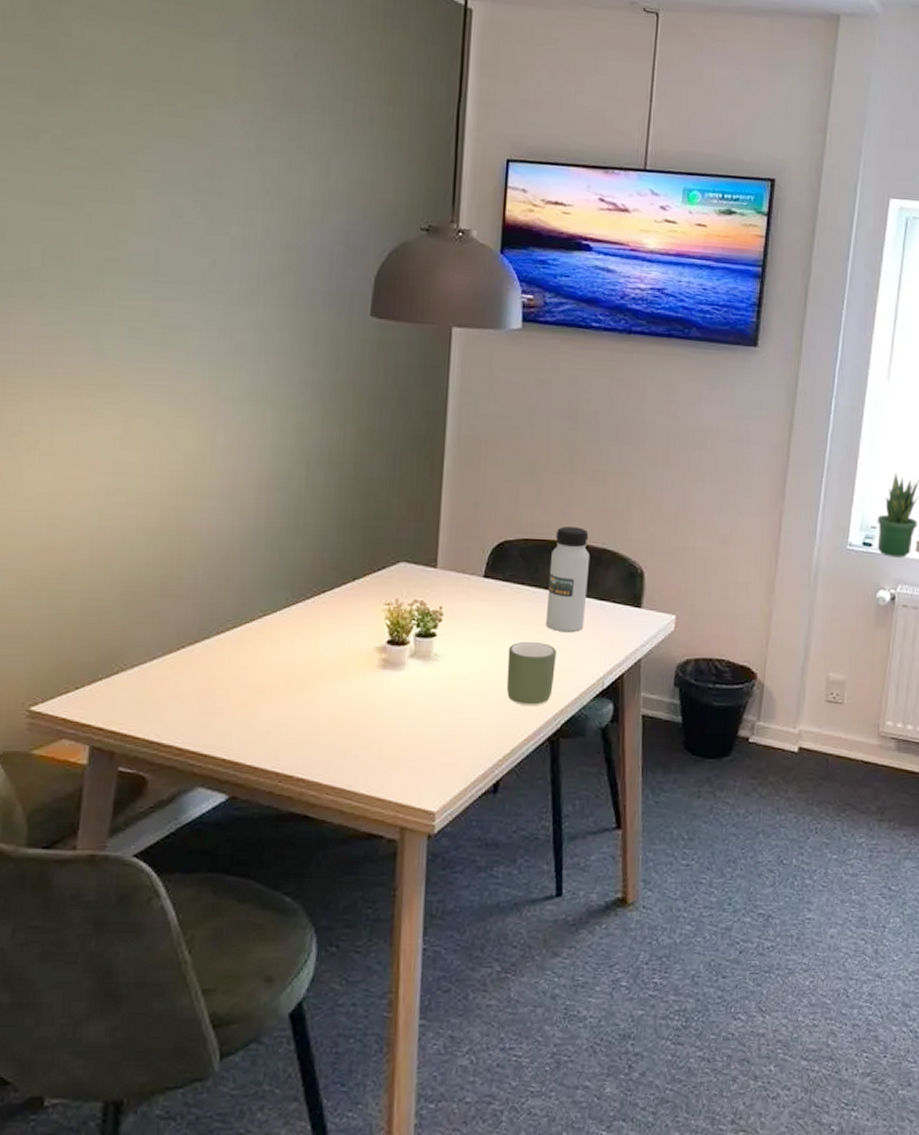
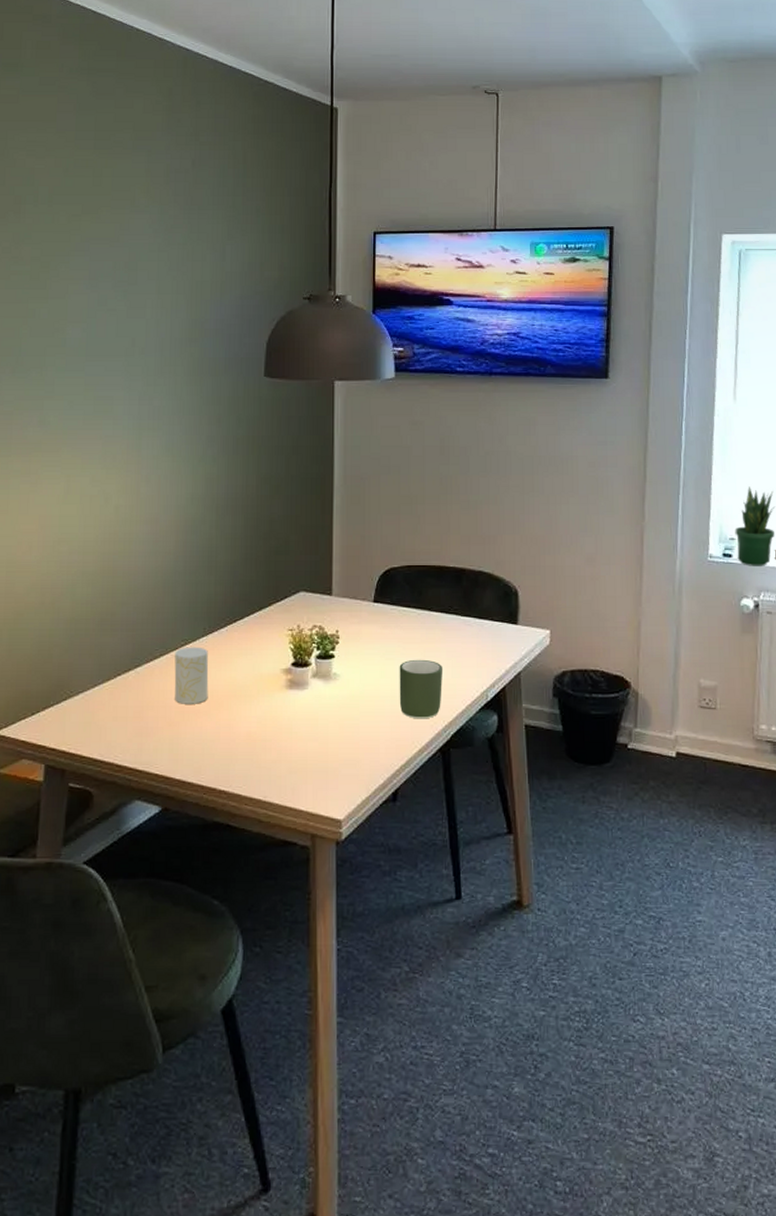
cup: none [249,618,290,683] -> present [174,647,209,704]
water bottle: present [545,526,590,633] -> none [431,553,468,650]

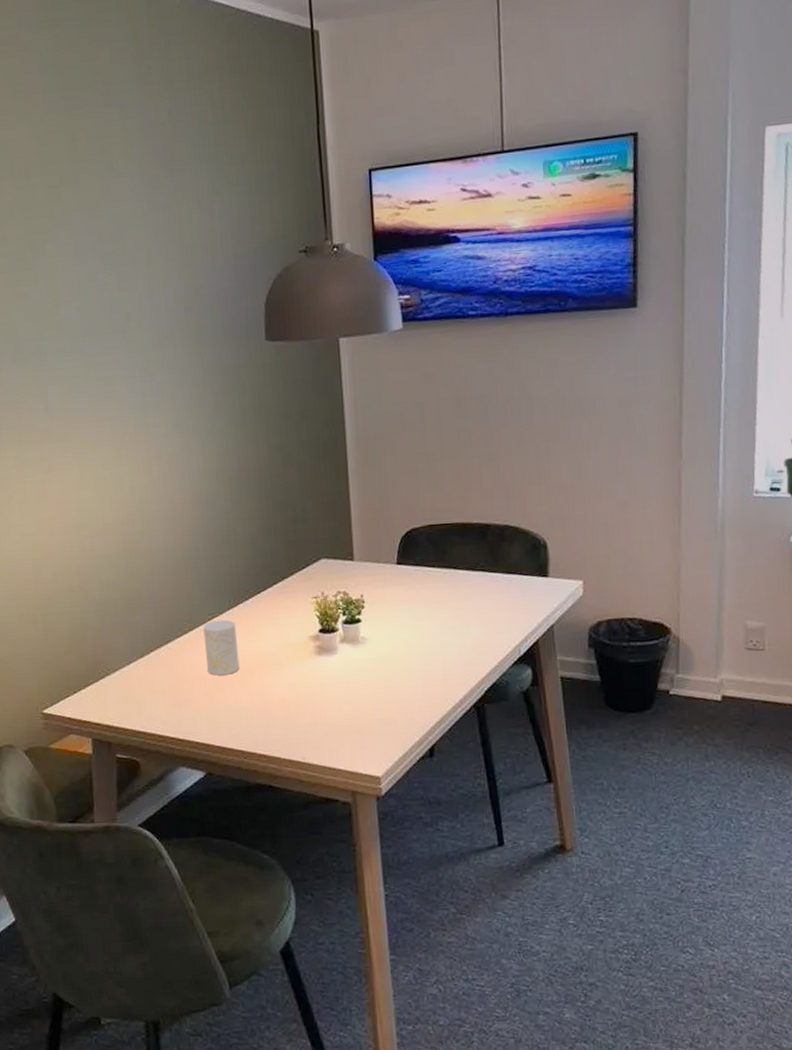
mug: present [399,659,442,719] -> none [427,618,473,677]

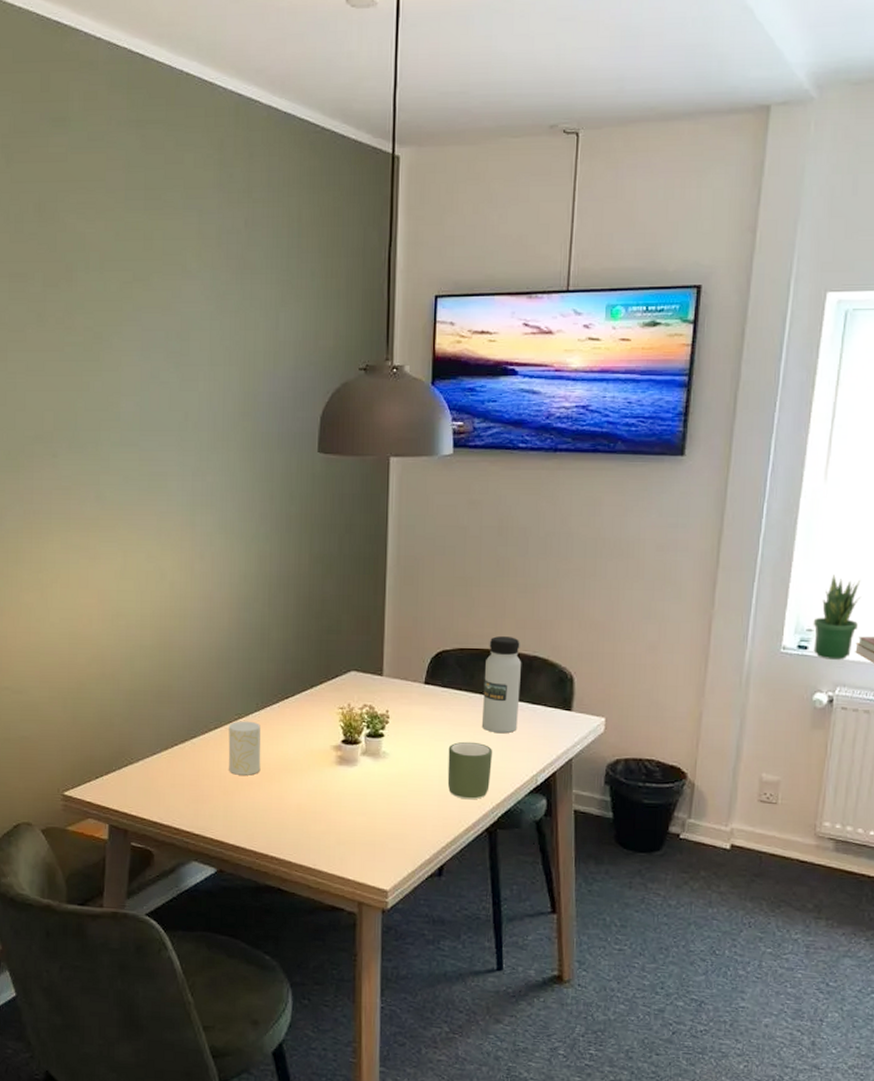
mug: none [427,618,473,677] -> present [447,741,492,800]
water bottle: none [456,508,495,607] -> present [481,636,522,734]

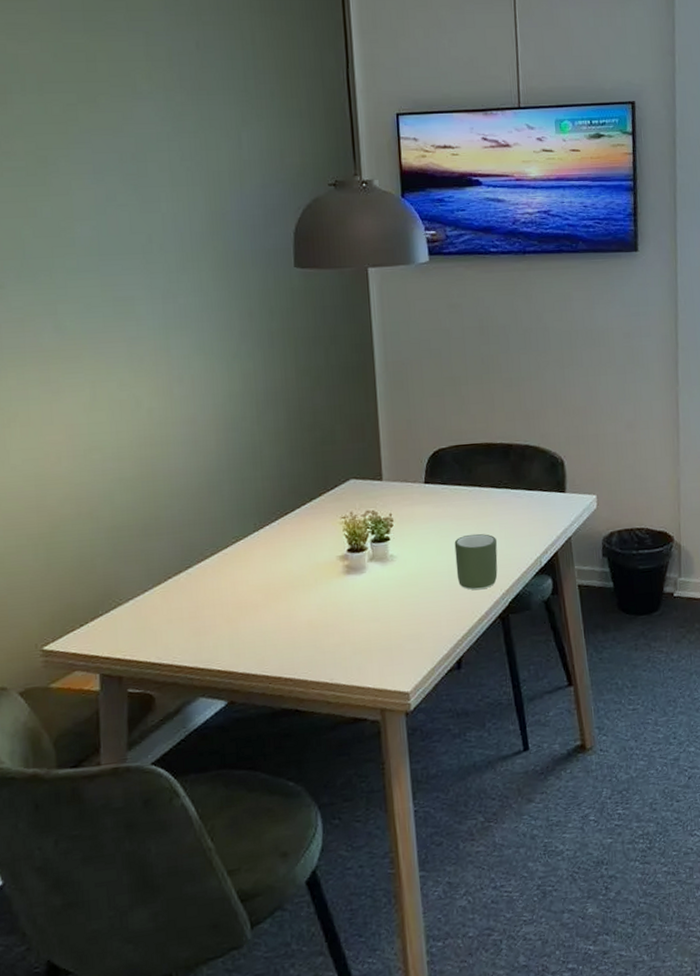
cup: present [228,721,261,775] -> none [226,542,265,600]
water bottle: present [481,636,522,734] -> none [480,429,518,523]

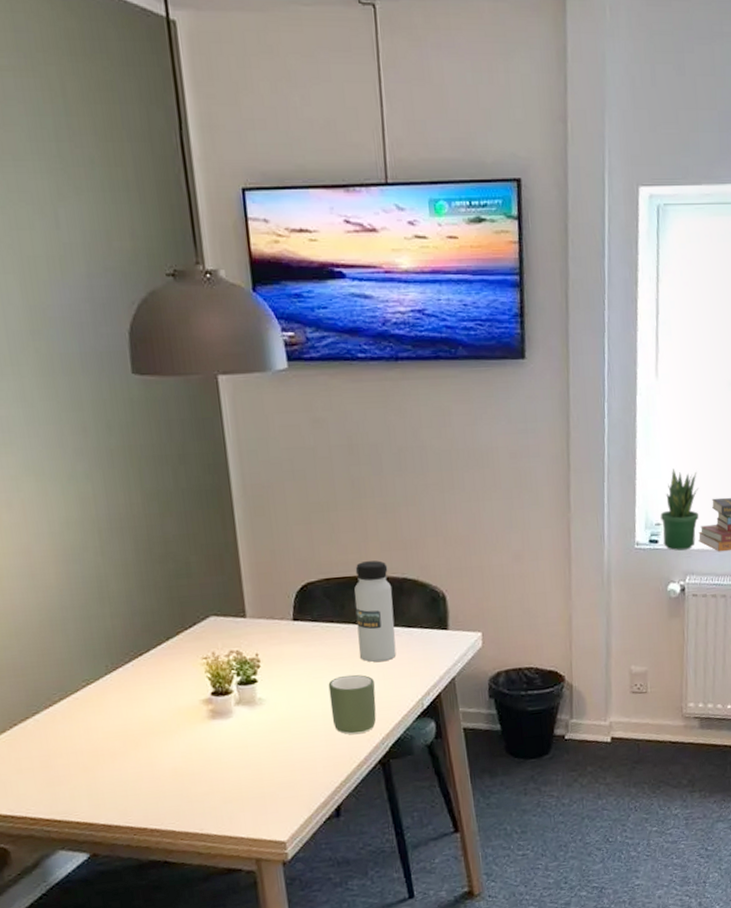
water bottle: none [480,429,518,523] -> present [354,560,397,662]

